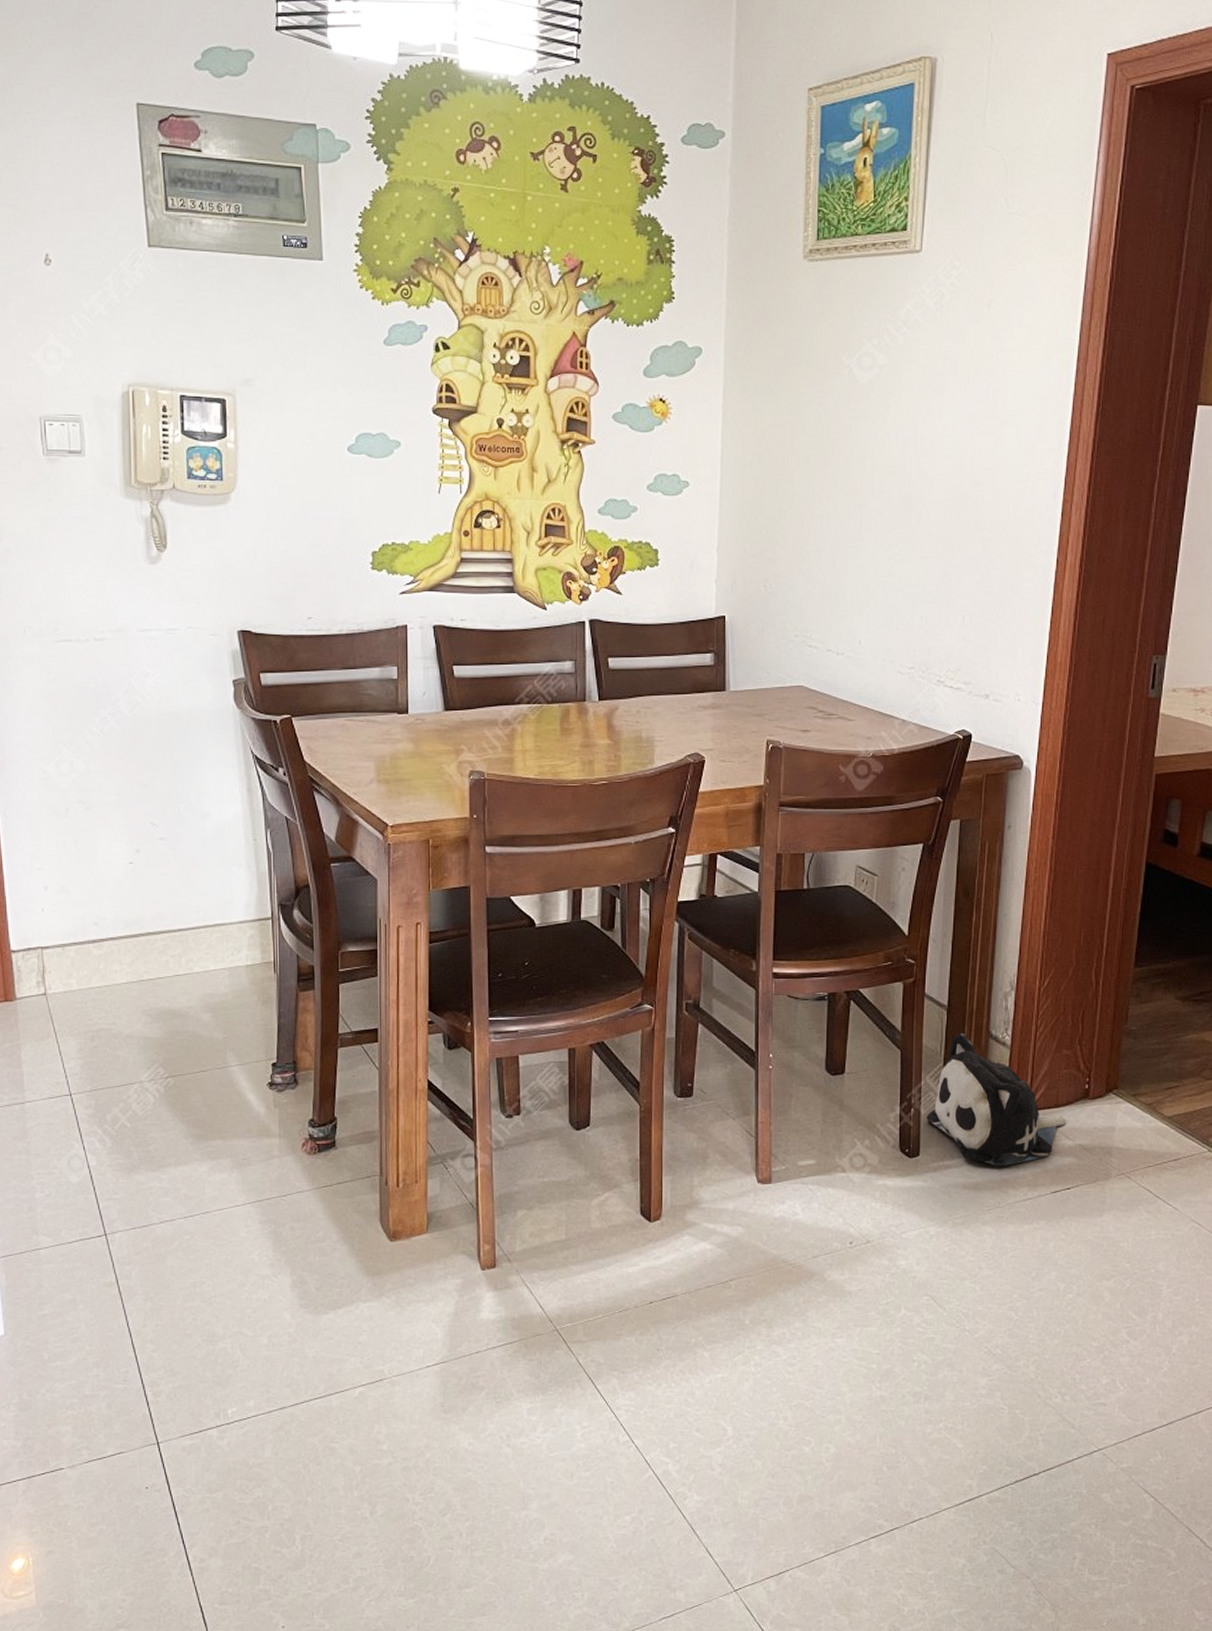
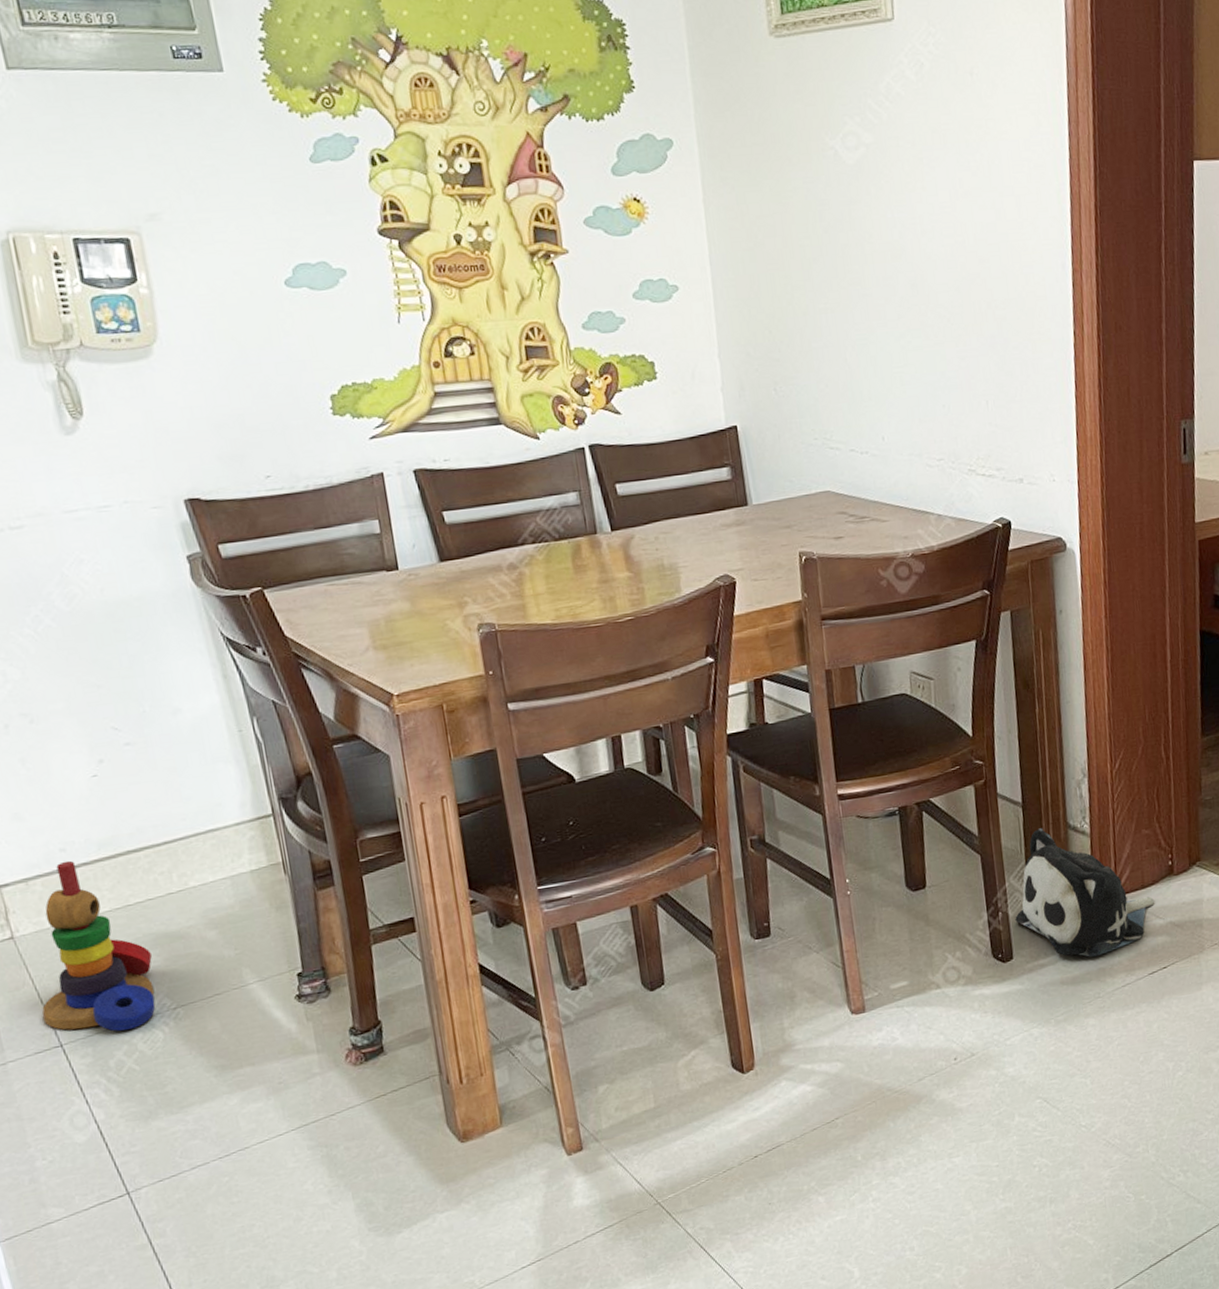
stacking toy: none [59,934,154,1090] -> present [42,860,156,1032]

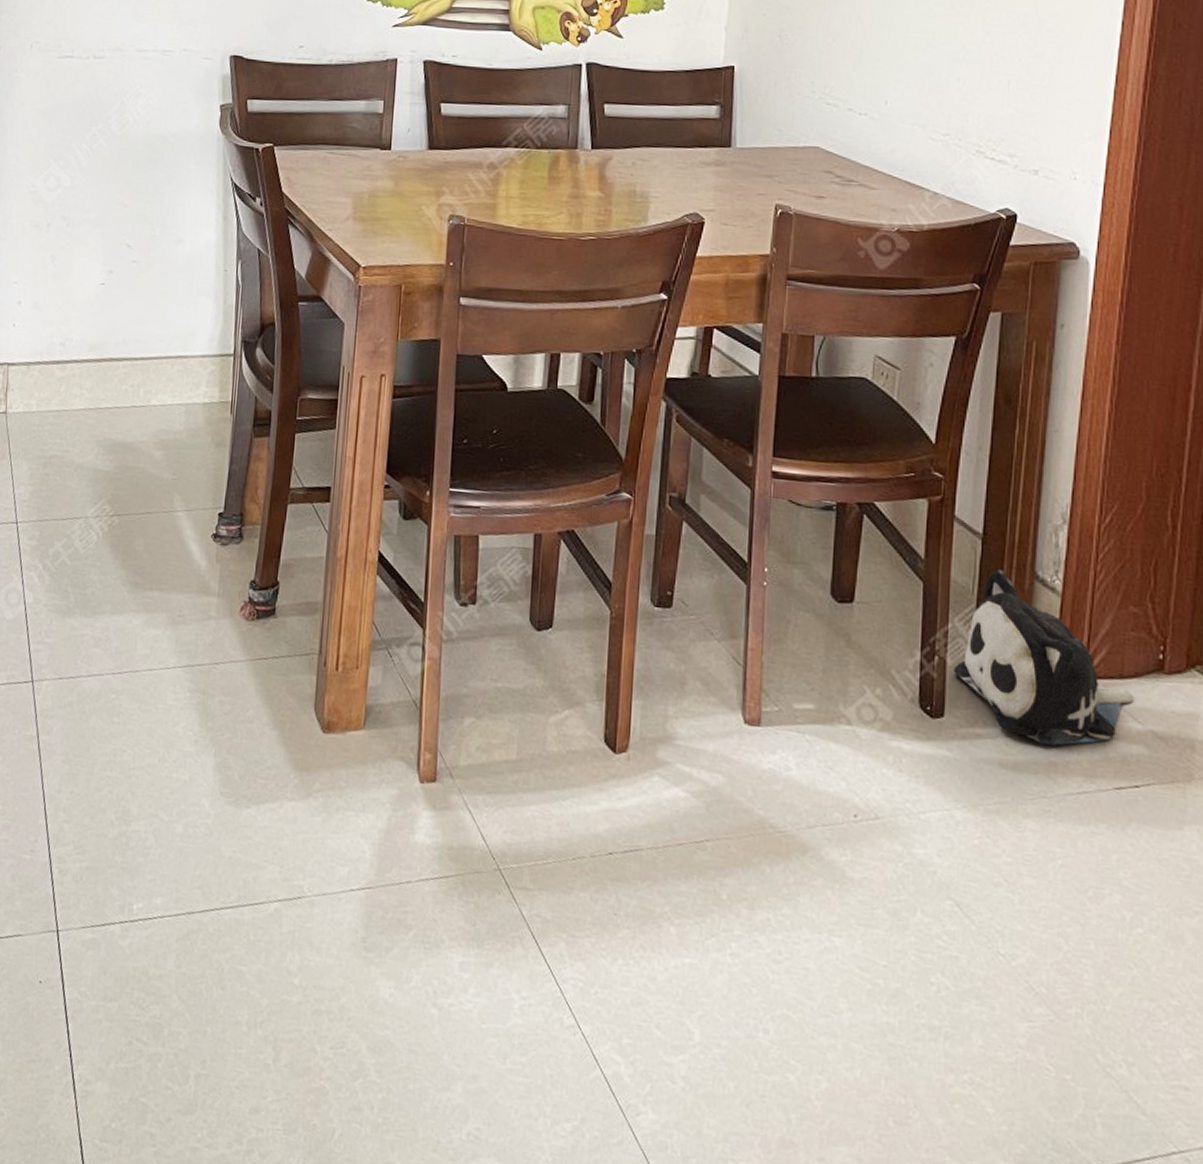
stacking toy: present [42,860,156,1032] -> none [9,354,106,525]

